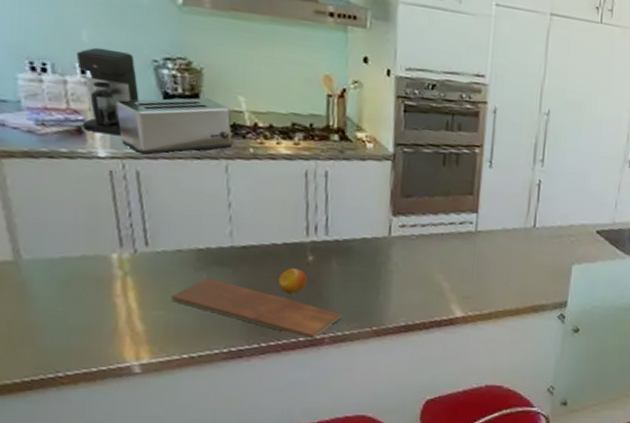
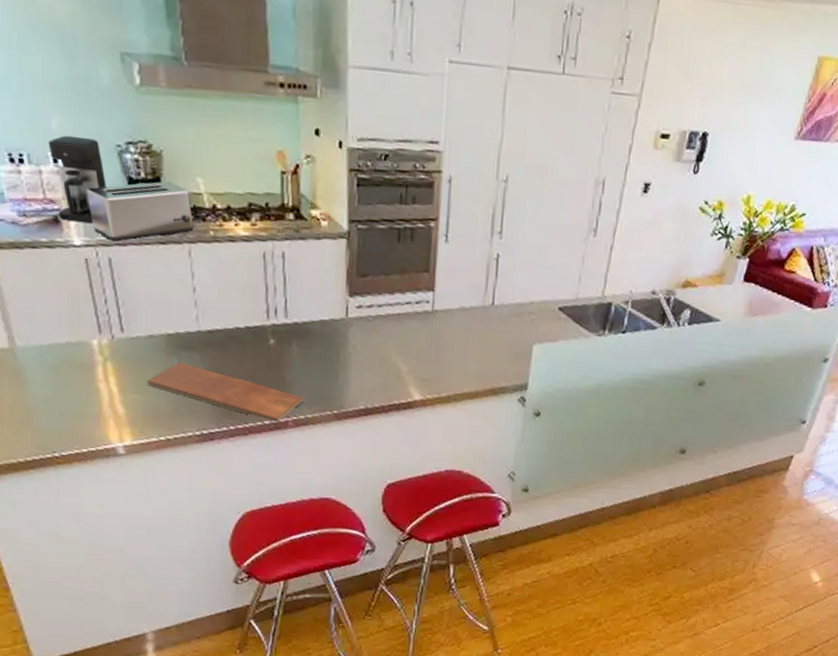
fruit: present [278,268,308,293] -> none [243,352,270,377]

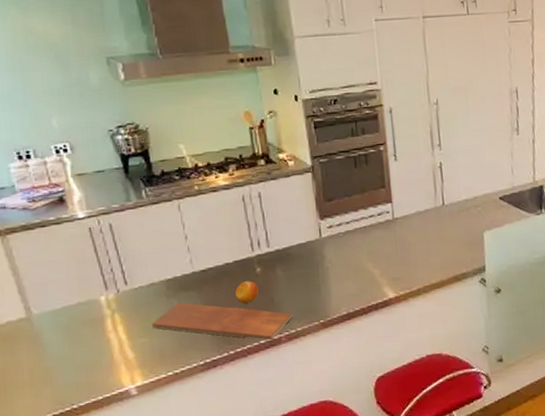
coffee maker: present [48,135,106,222] -> none [50,128,103,199]
toaster: present [86,181,193,243] -> none [86,151,180,210]
fruit: none [243,352,270,377] -> present [235,281,259,304]

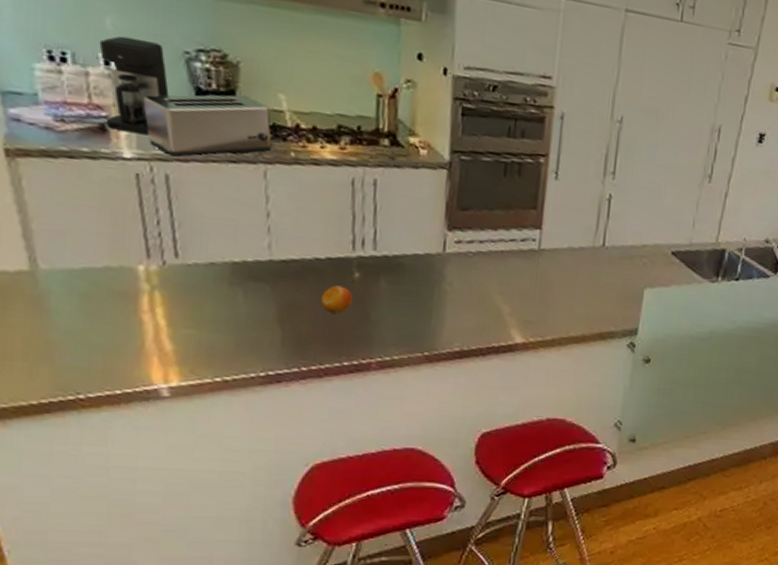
coffee maker: none [50,128,103,199] -> present [99,35,169,134]
toaster: none [86,151,180,210] -> present [143,94,272,158]
chopping board: present [151,302,293,341] -> none [202,294,391,364]

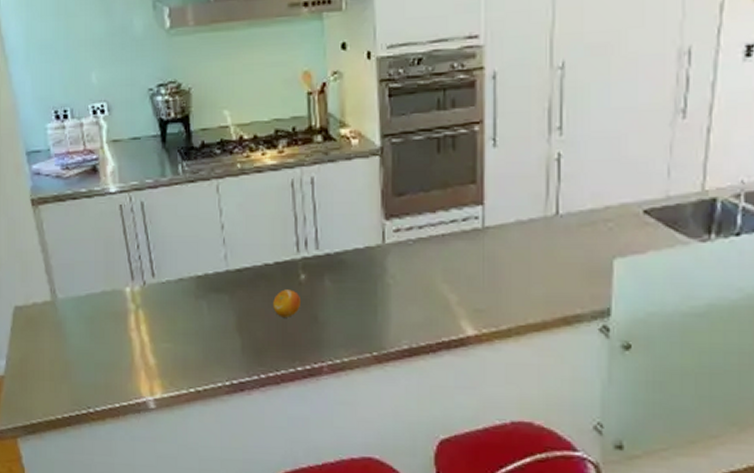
coffee maker: present [99,35,169,134] -> none [88,86,139,169]
toaster: present [143,94,272,158] -> none [121,117,221,186]

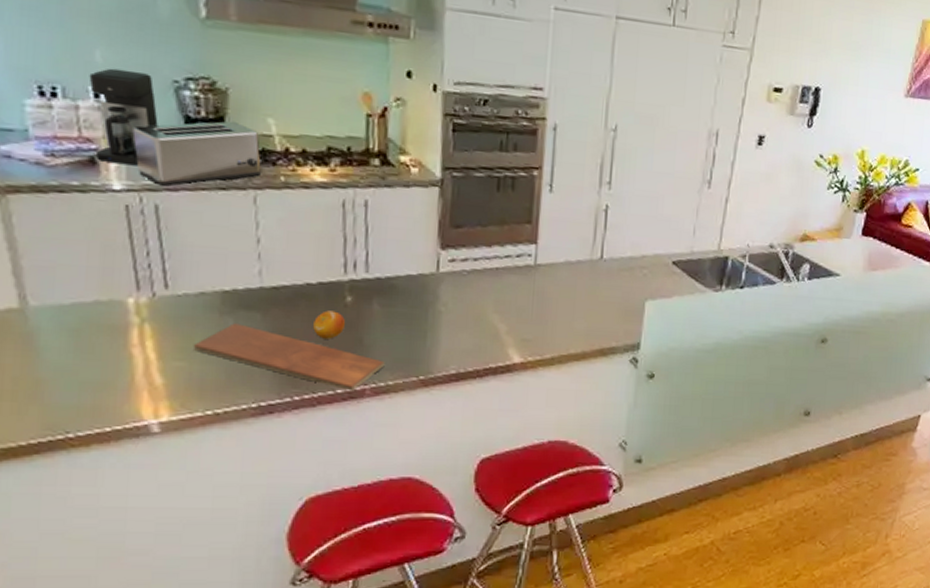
coffee maker: none [88,86,139,169] -> present [89,68,158,165]
toaster: none [121,117,221,186] -> present [132,121,261,188]
chopping board: none [176,306,339,369] -> present [193,323,385,391]

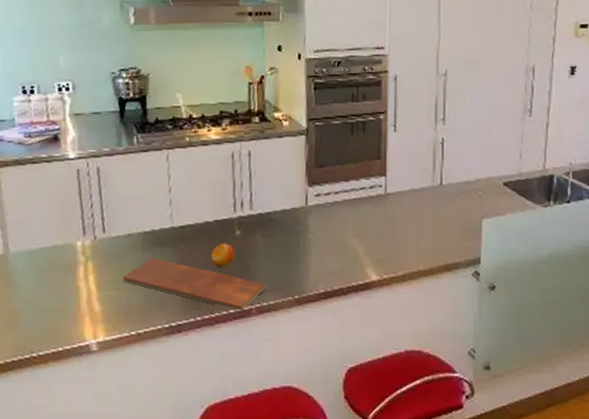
coffee maker: present [89,68,158,165] -> none [55,68,101,138]
toaster: present [132,121,261,188] -> none [83,98,172,154]

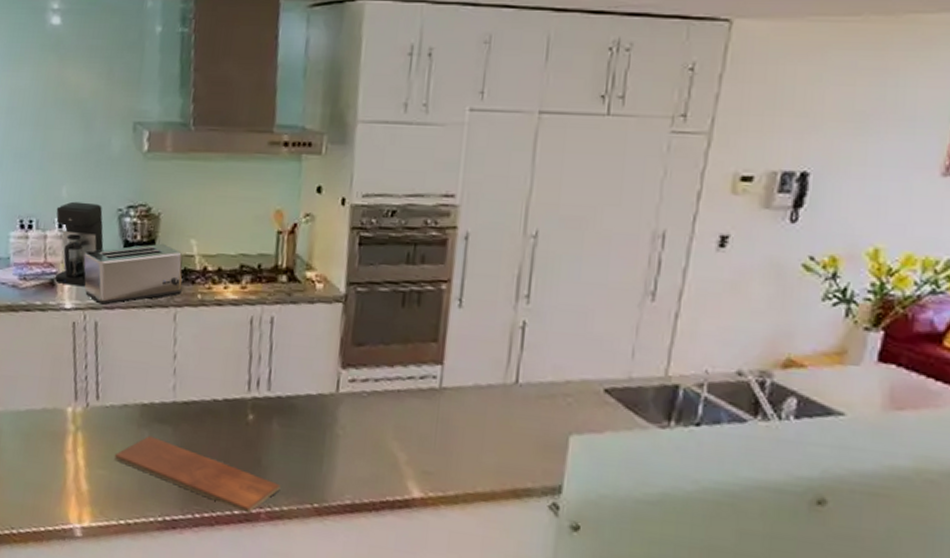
coffee maker: none [55,68,101,138] -> present [55,201,104,286]
toaster: none [83,98,172,154] -> present [83,243,183,306]
fruit: present [211,243,236,267] -> none [216,428,247,458]

